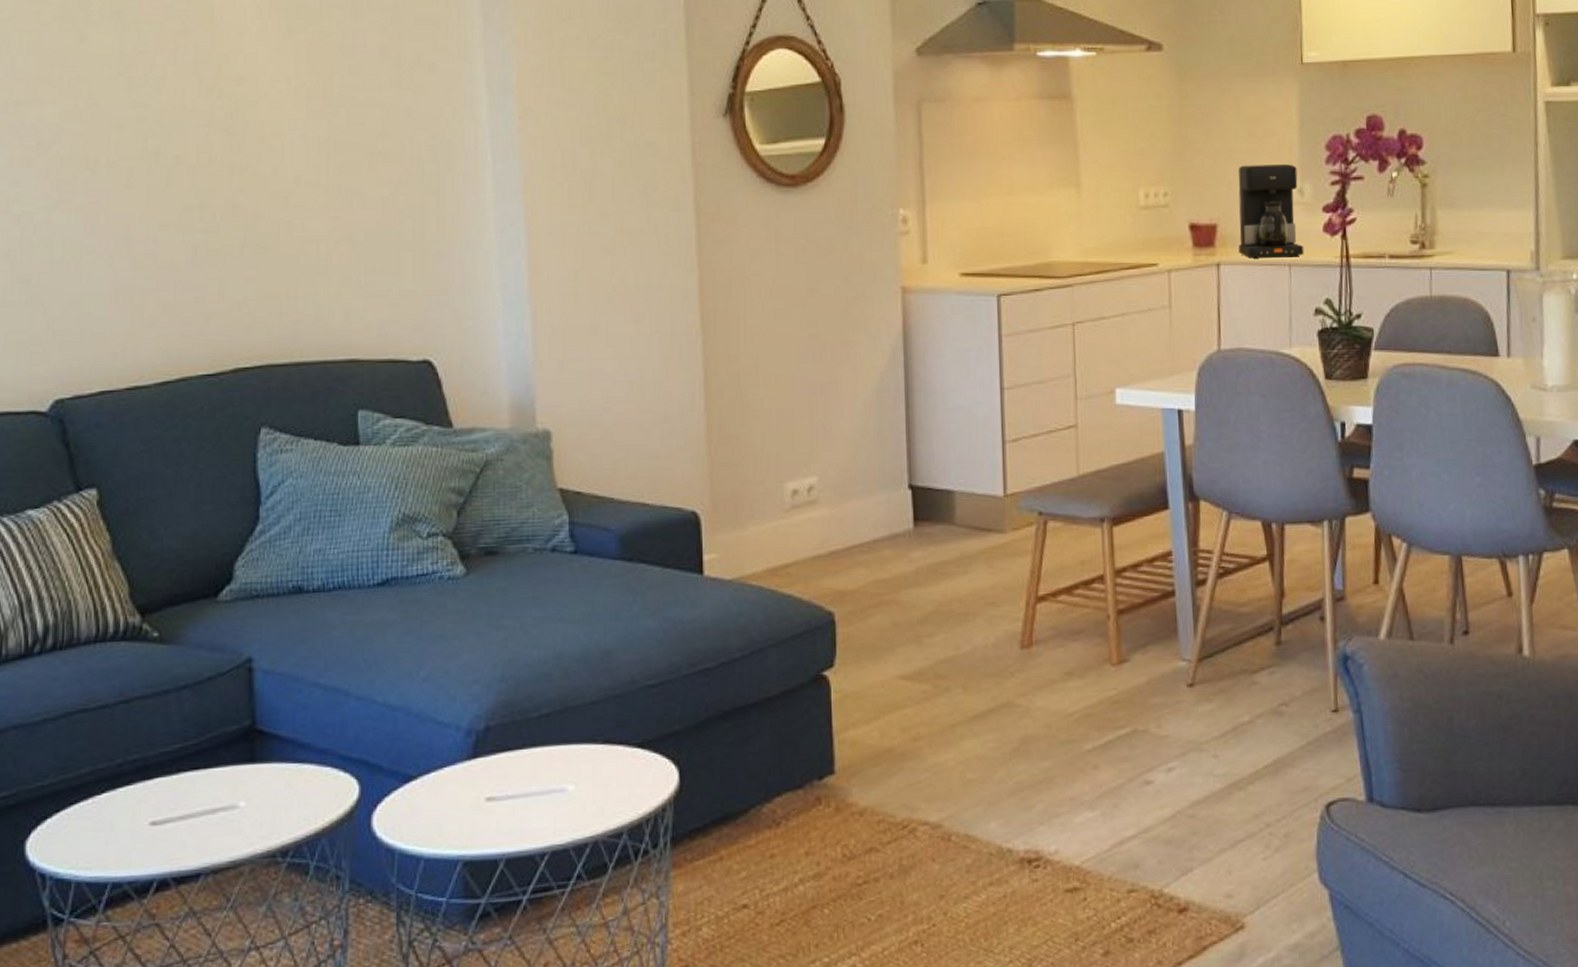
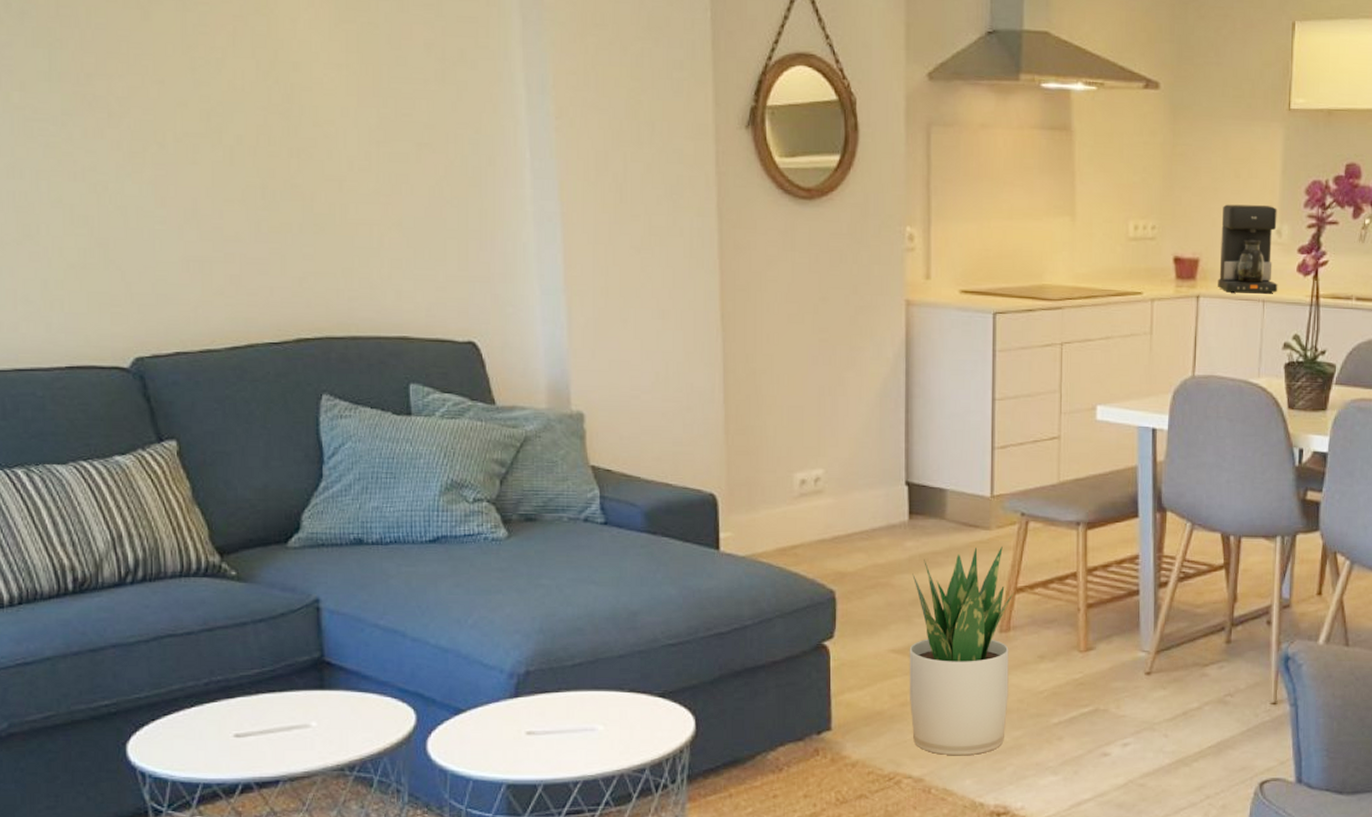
planter: none [920,550,1035,796] -> present [909,546,1013,756]

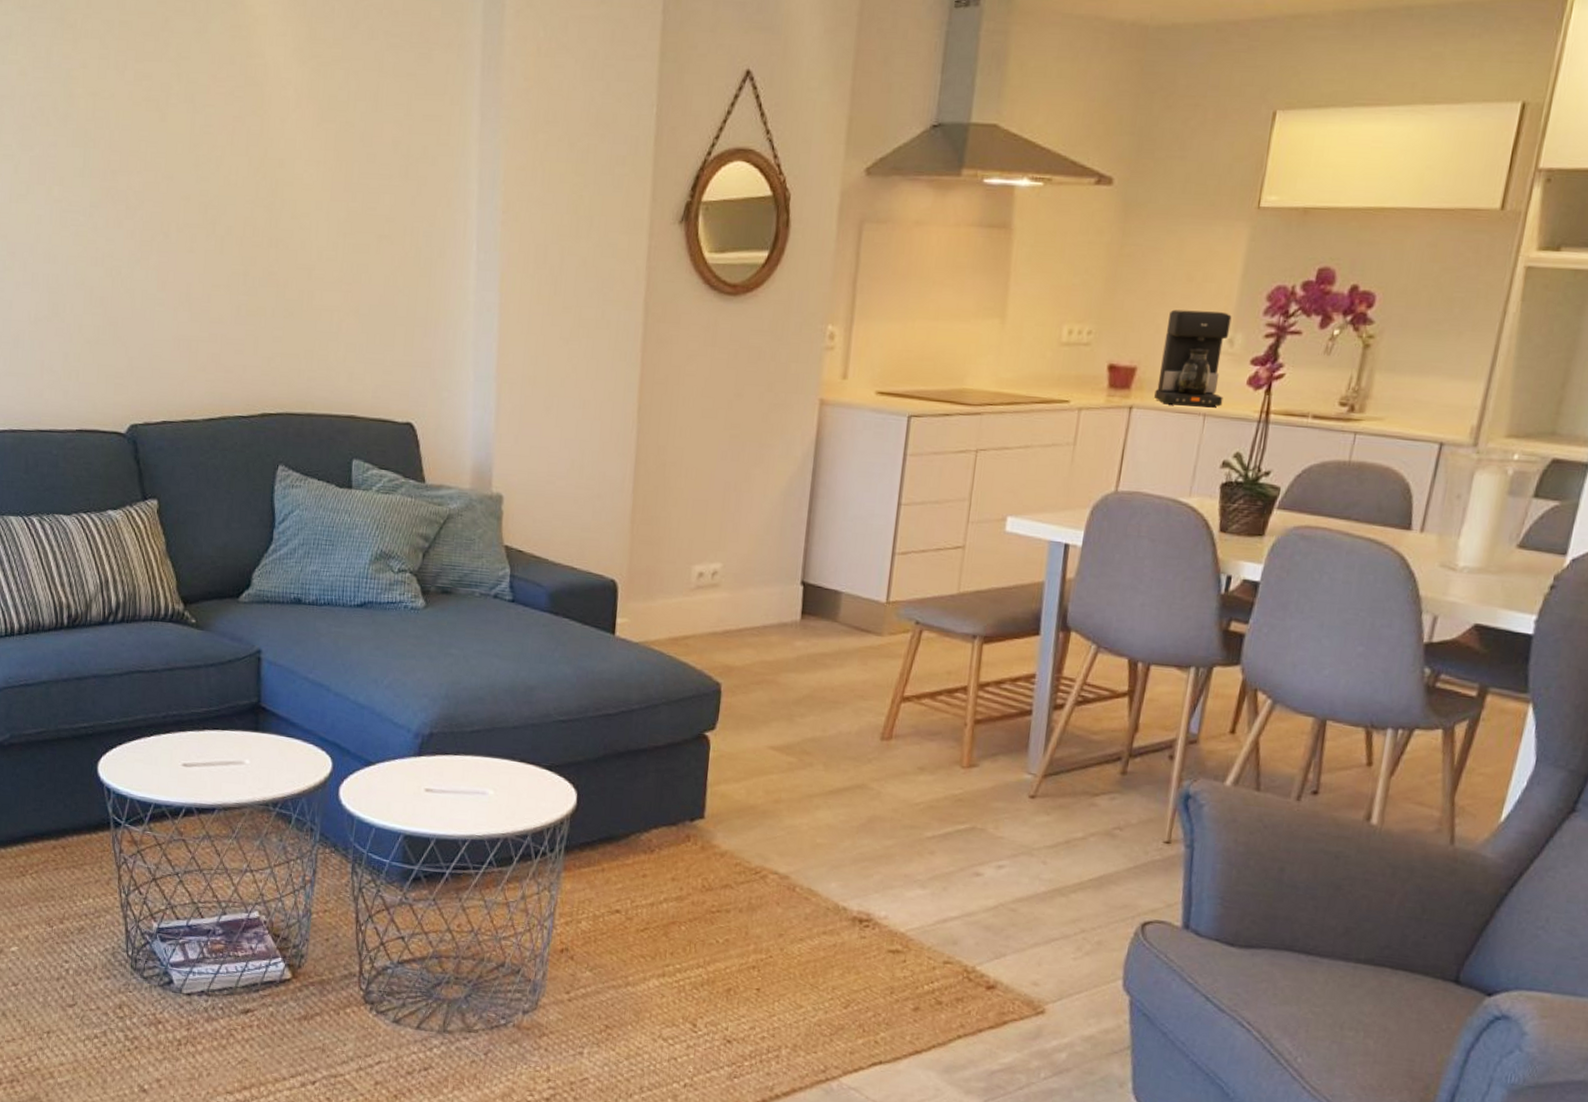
planter: present [909,546,1013,756] -> none [783,653,899,859]

